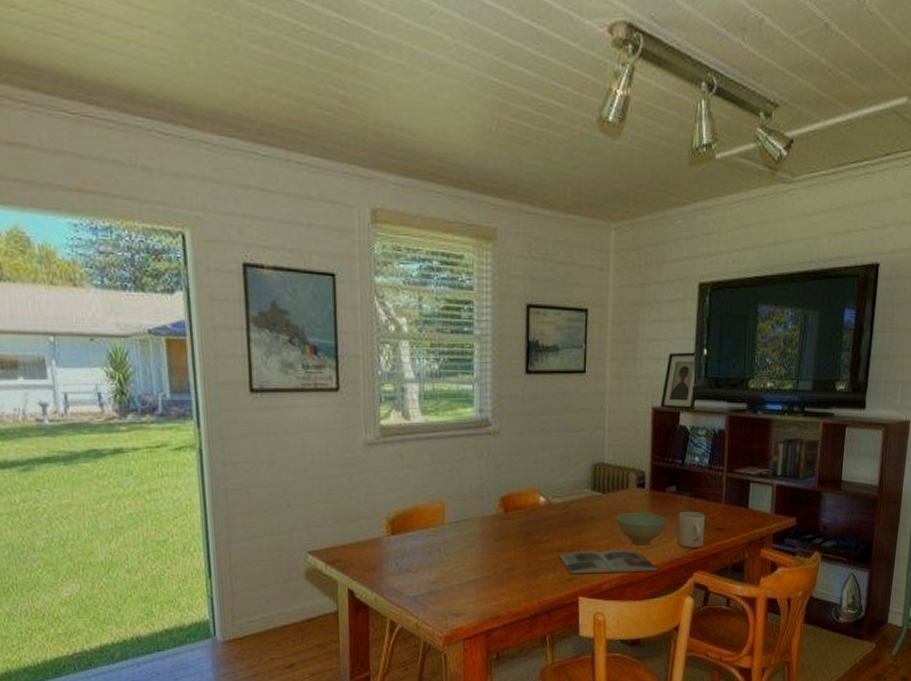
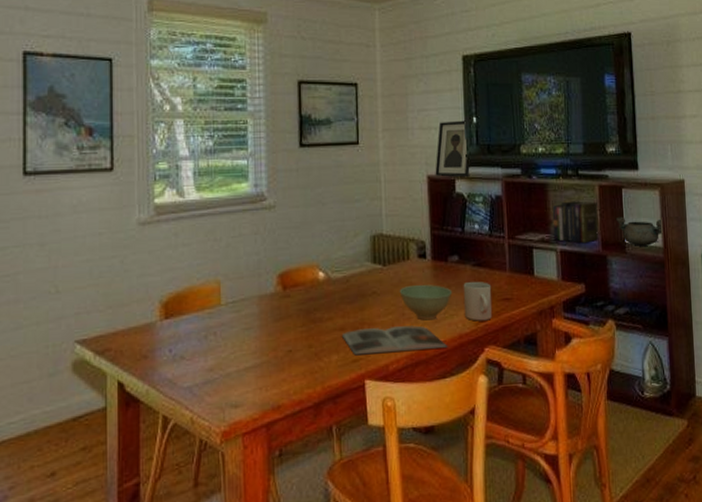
decorative bowl: none [835,454,882,484] -> present [615,216,664,246]

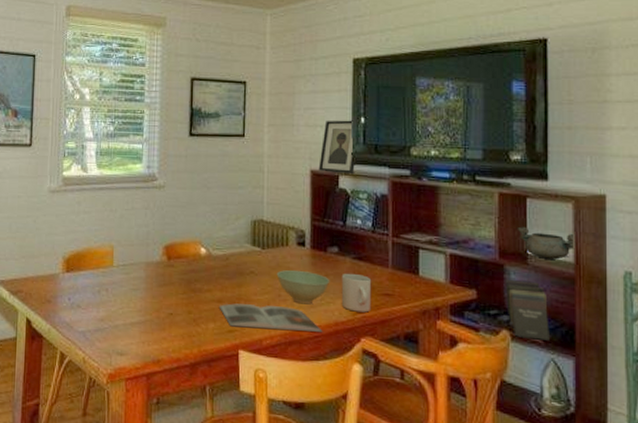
books: present [552,201,599,244] -> none [443,206,496,250]
books: none [608,269,647,325] -> present [505,280,550,341]

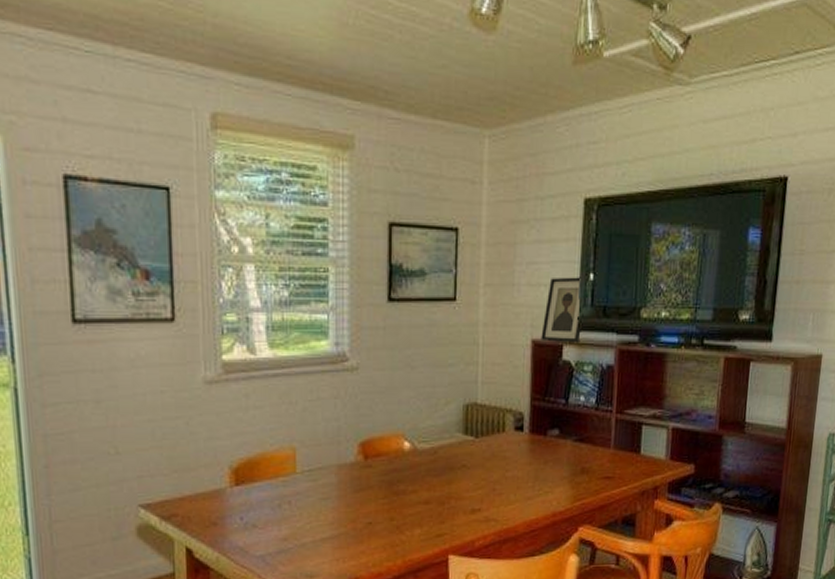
magazine: present [218,303,323,332] -> none [425,501,540,530]
bowl: present [276,269,330,305] -> none [491,459,549,497]
cup: present [341,273,372,313] -> none [560,457,593,500]
books: present [505,280,550,341] -> none [720,450,758,510]
decorative bowl: present [517,226,576,260] -> none [738,393,791,426]

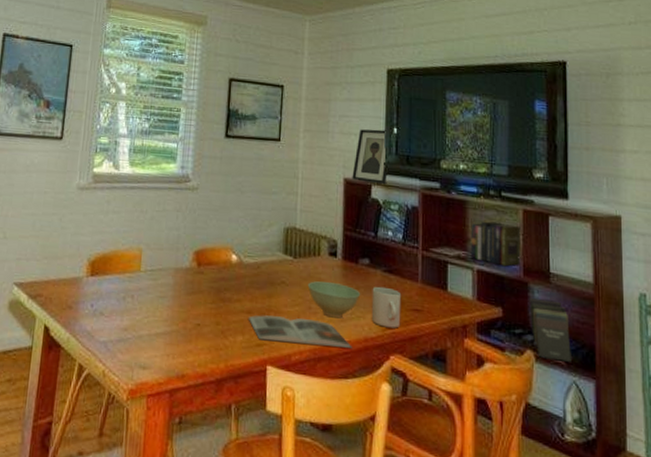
magazine: none [425,501,540,530] -> present [248,315,352,348]
bowl: none [491,459,549,497] -> present [307,281,361,319]
cup: none [560,457,593,500] -> present [371,286,402,329]
books: none [666,374,720,421] -> present [470,221,521,267]
books: none [720,450,758,510] -> present [529,298,571,362]

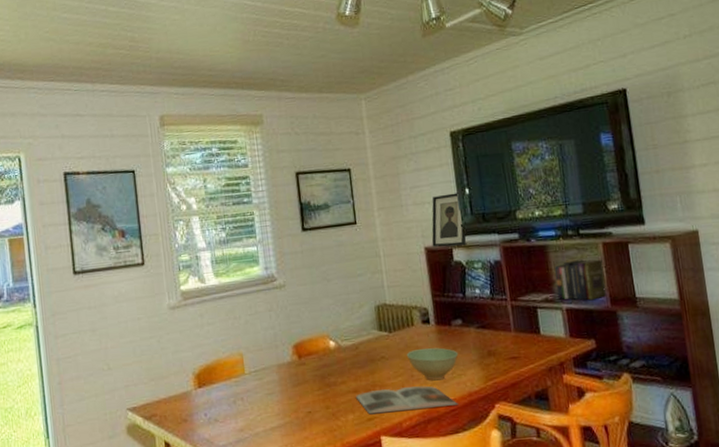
cup: present [371,286,402,329] -> none [468,342,501,380]
books: present [529,298,571,362] -> none [619,322,667,378]

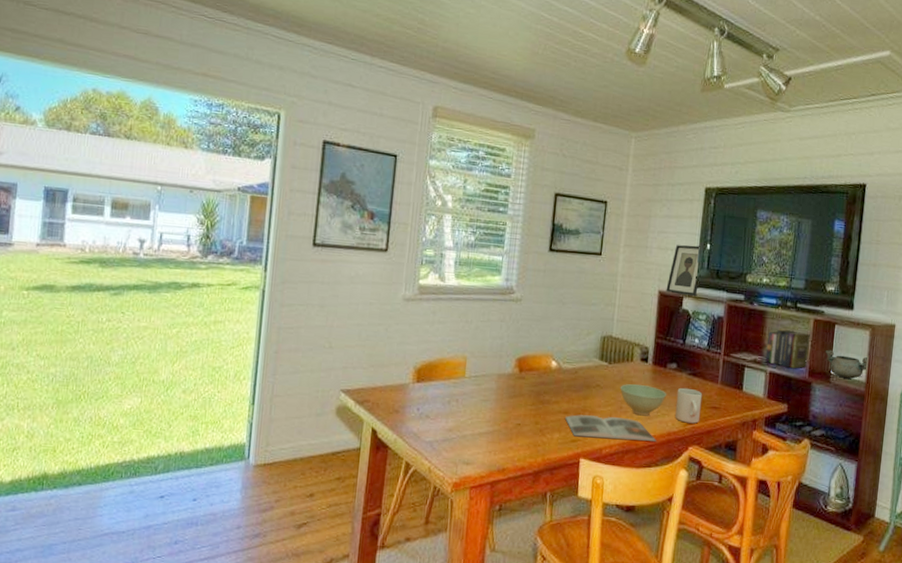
cup: none [468,342,501,380] -> present [674,387,703,424]
decorative bowl: none [623,271,678,300] -> present [825,349,870,379]

